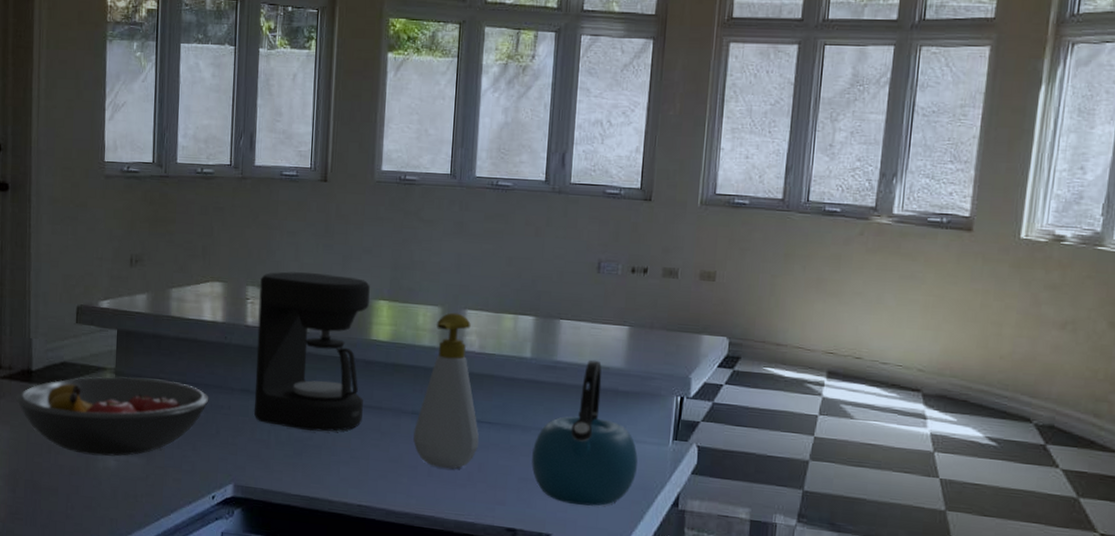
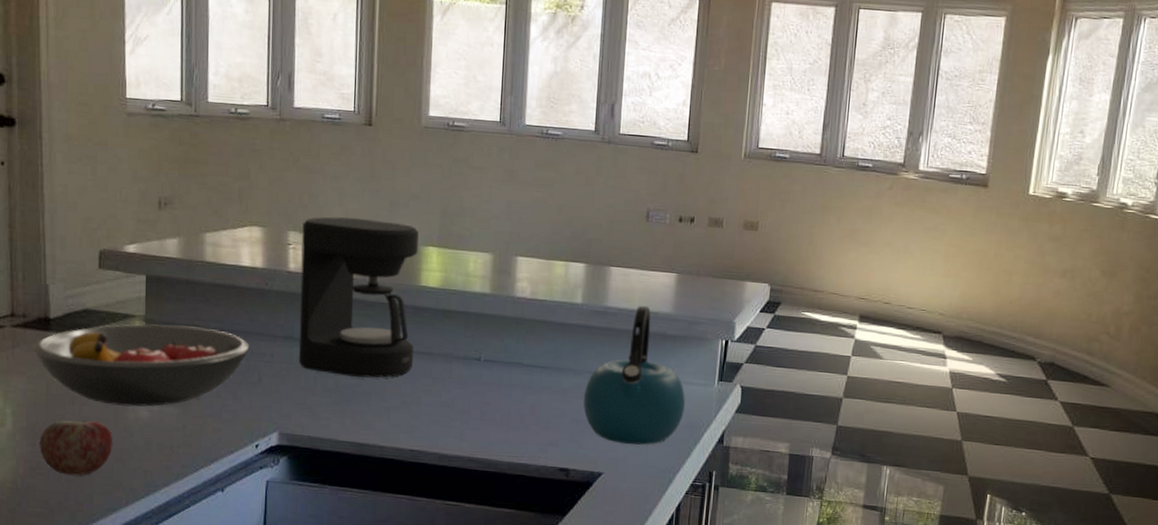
apple: none [19,468,83,522] -> present [39,420,113,476]
soap bottle: present [413,312,479,469] -> none [465,259,531,413]

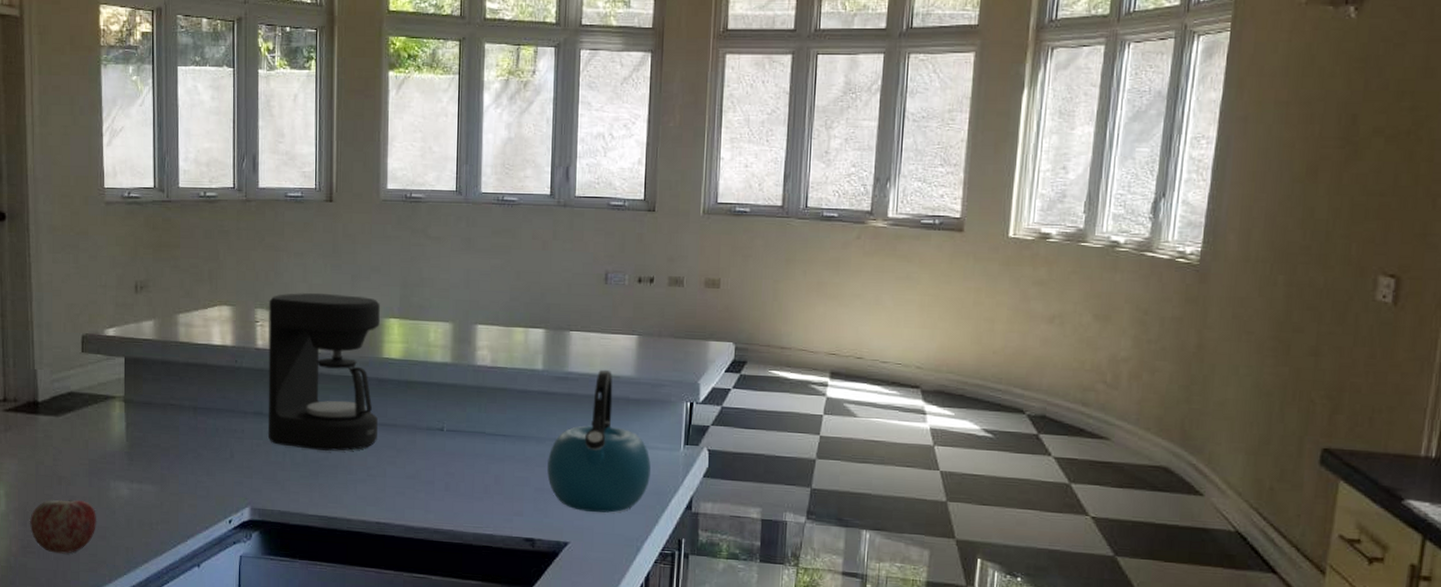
fruit bowl: present [33,324,250,407] -> none [23,404,222,486]

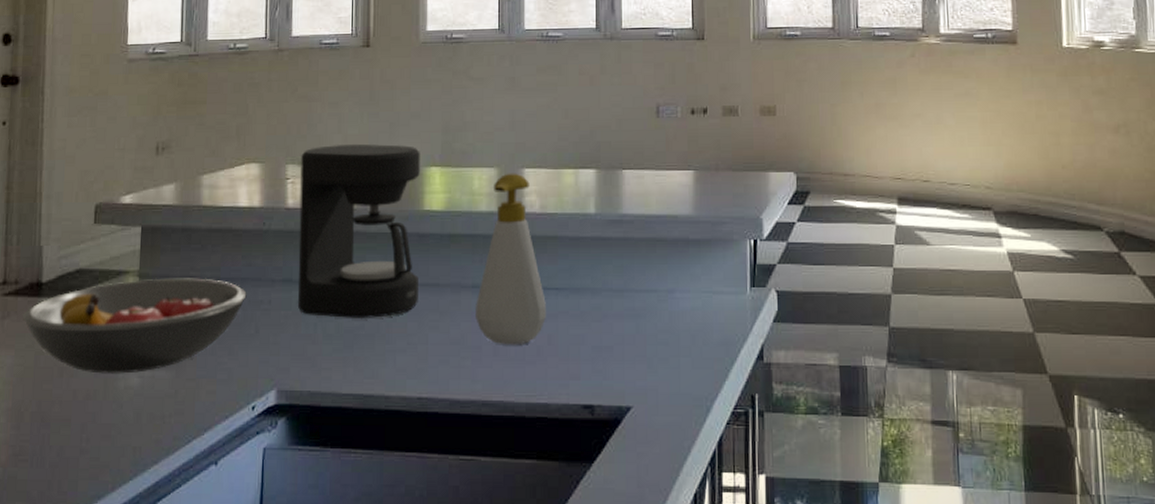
fruit bowl: none [23,404,222,486] -> present [23,278,247,374]
apple: present [30,499,96,554] -> none [24,395,101,460]
soap bottle: none [429,328,494,483] -> present [476,173,546,345]
kettle: present [547,369,651,513] -> none [605,209,716,371]

